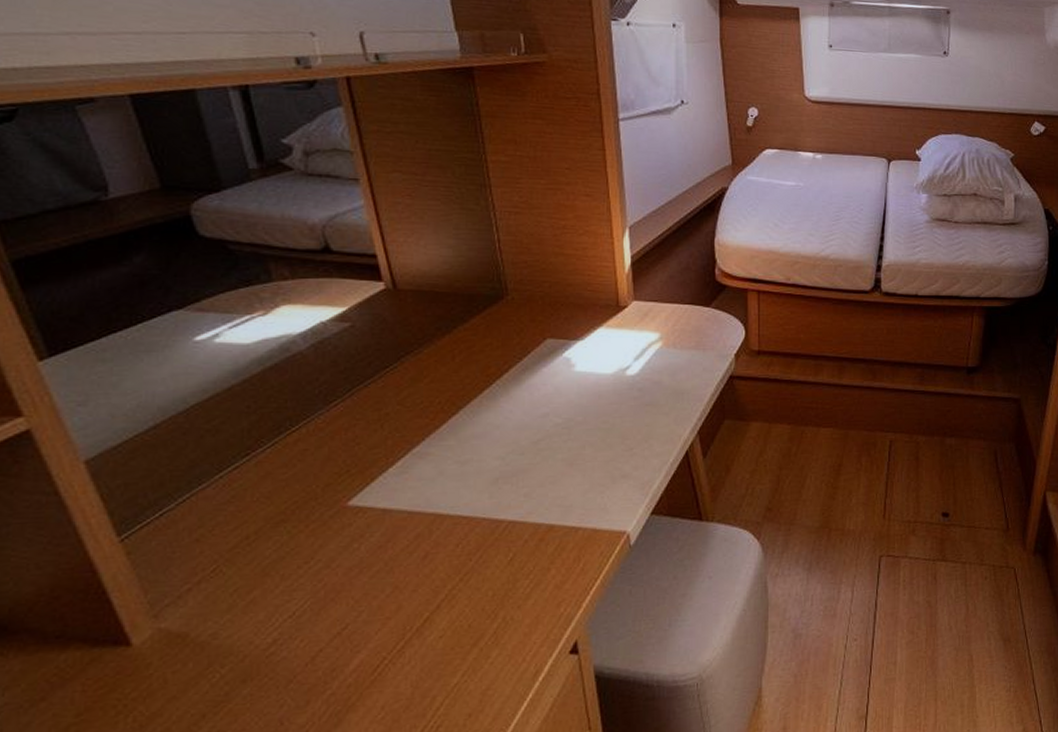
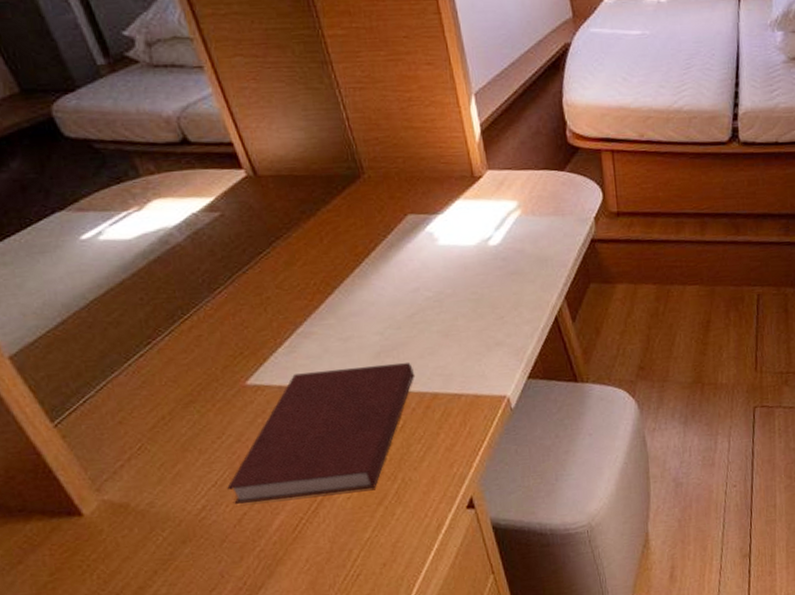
notebook: none [306,490,531,639] -> present [227,362,414,504]

